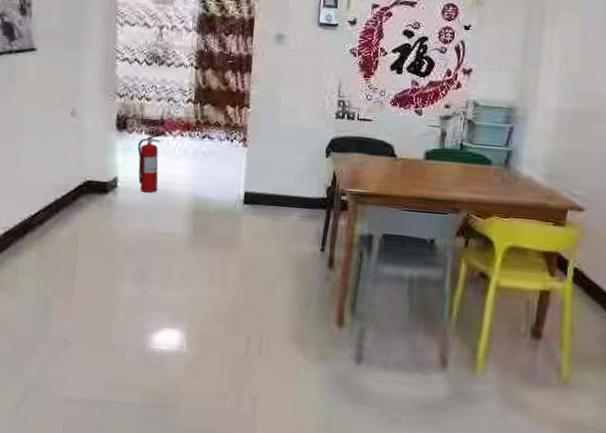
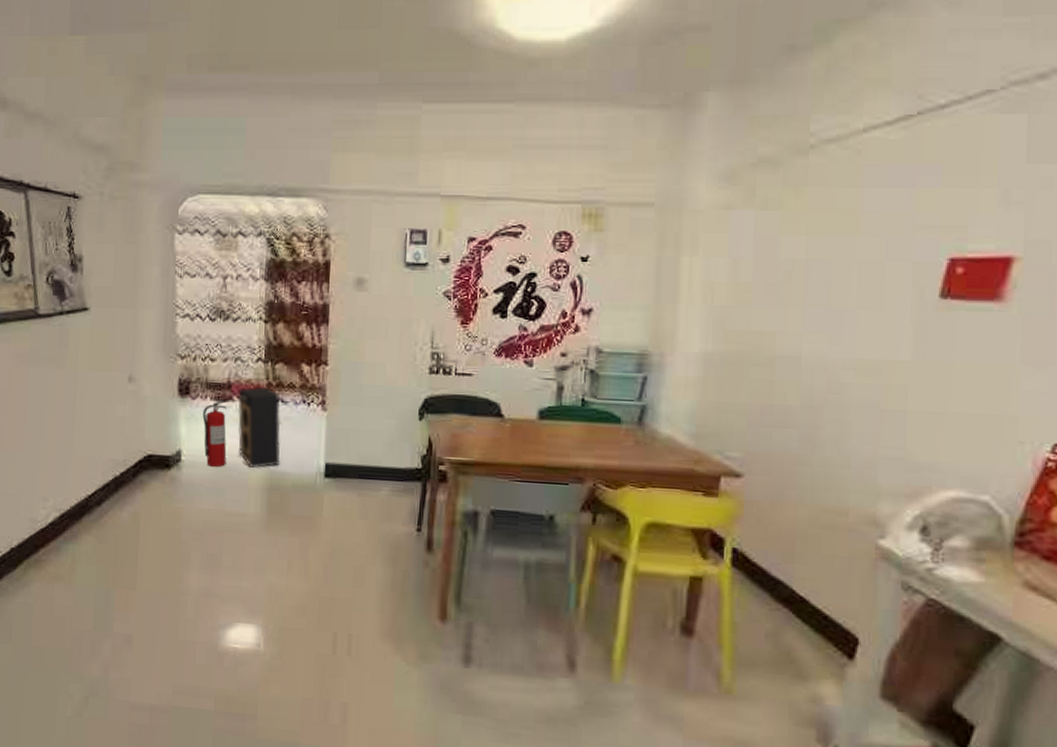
speaker: none [169,124,208,195] -> present [237,386,281,469]

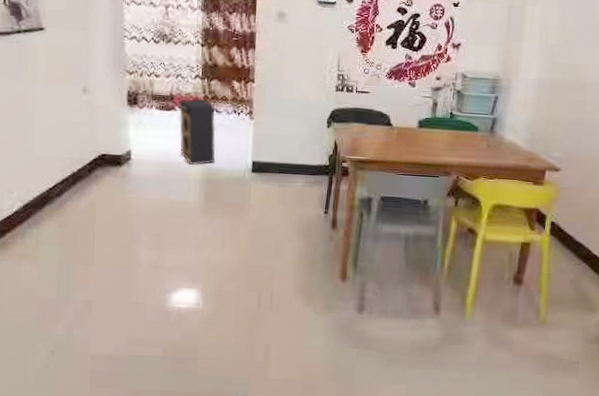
fire extinguisher: present [202,399,227,468] -> none [149,109,170,165]

